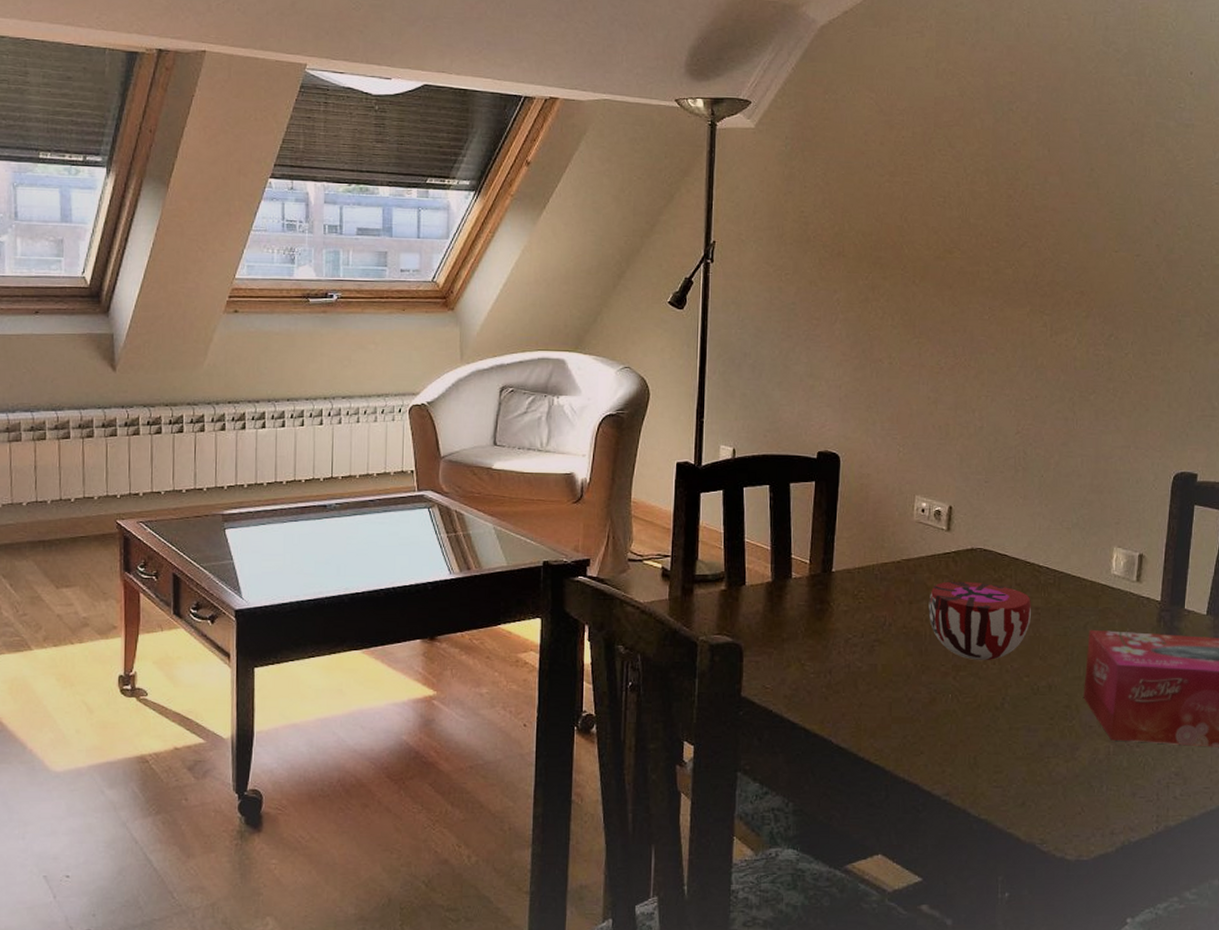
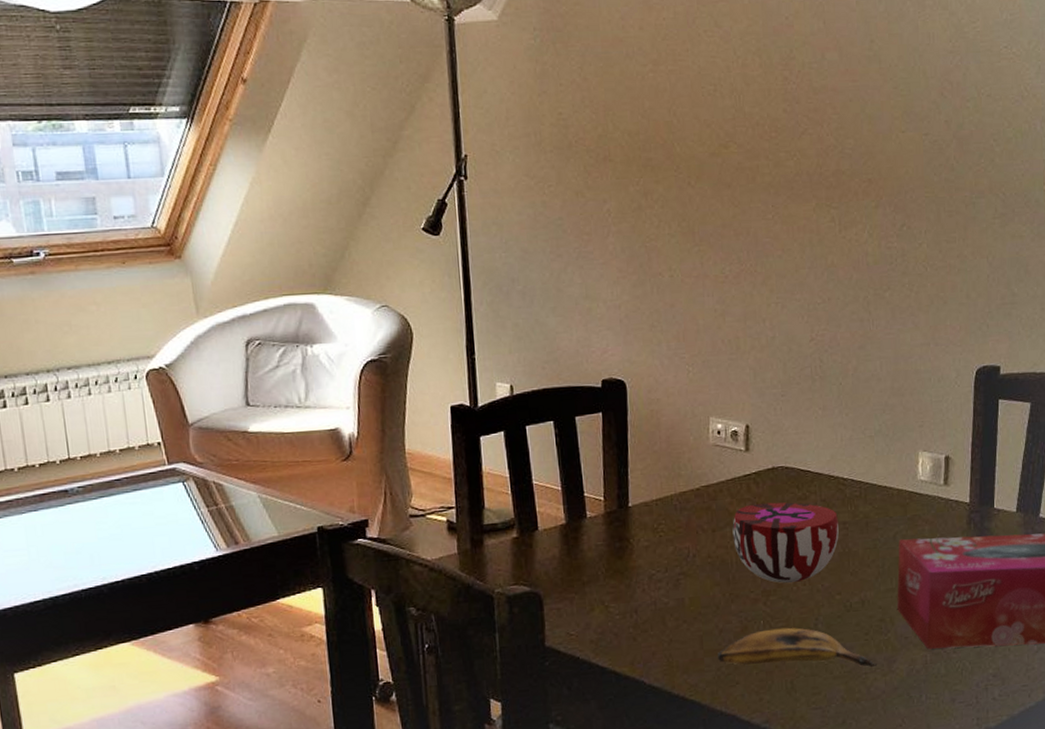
banana: none [905,703,1060,751] -> present [718,627,877,667]

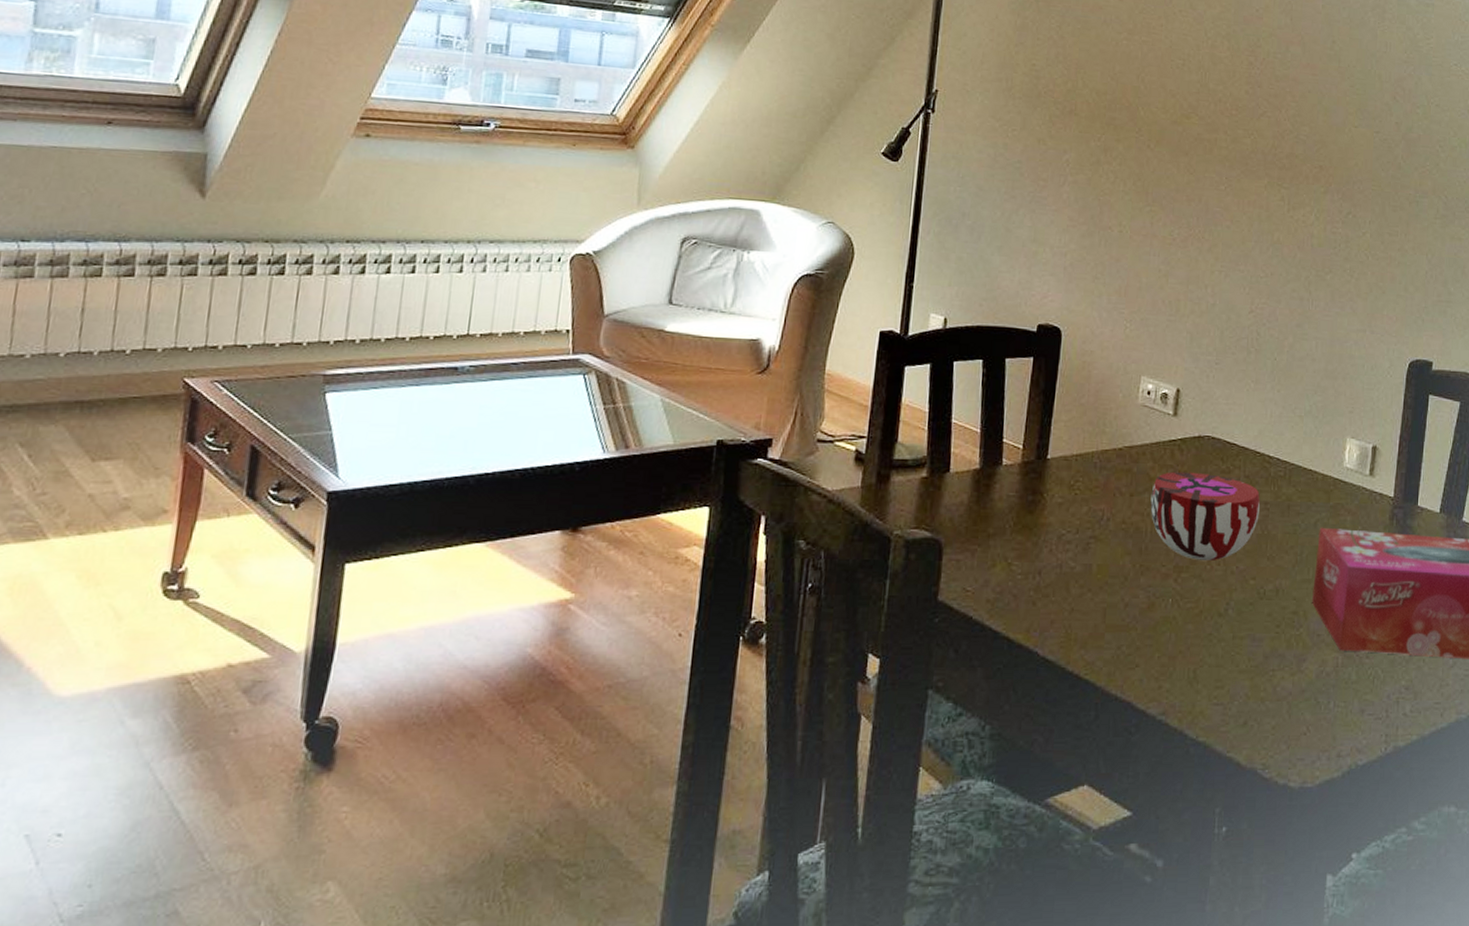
banana: present [718,627,877,667] -> none [1120,609,1286,663]

